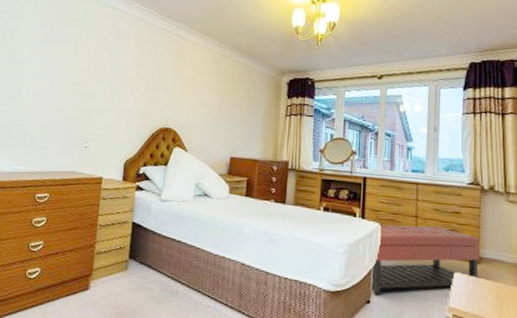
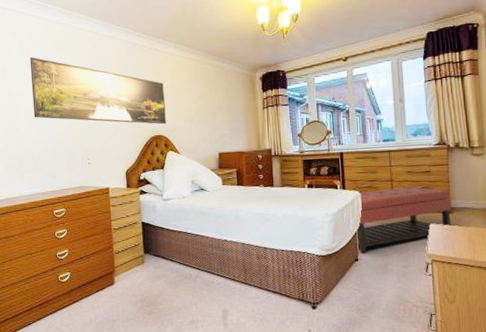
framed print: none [34,23,182,117] -> present [29,57,166,125]

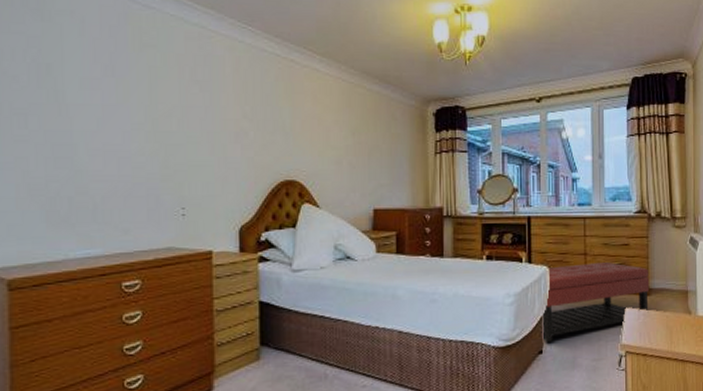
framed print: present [29,57,166,125] -> none [95,51,302,166]

